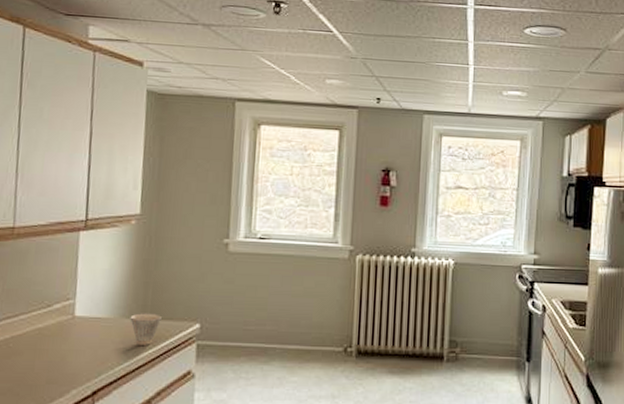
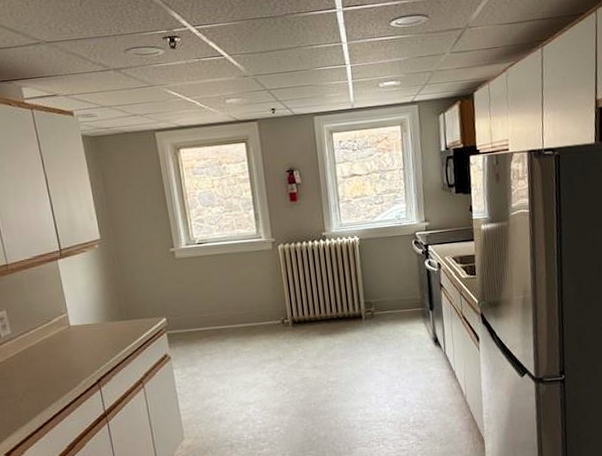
cup: present [130,313,161,345] -> none [112,315,136,341]

